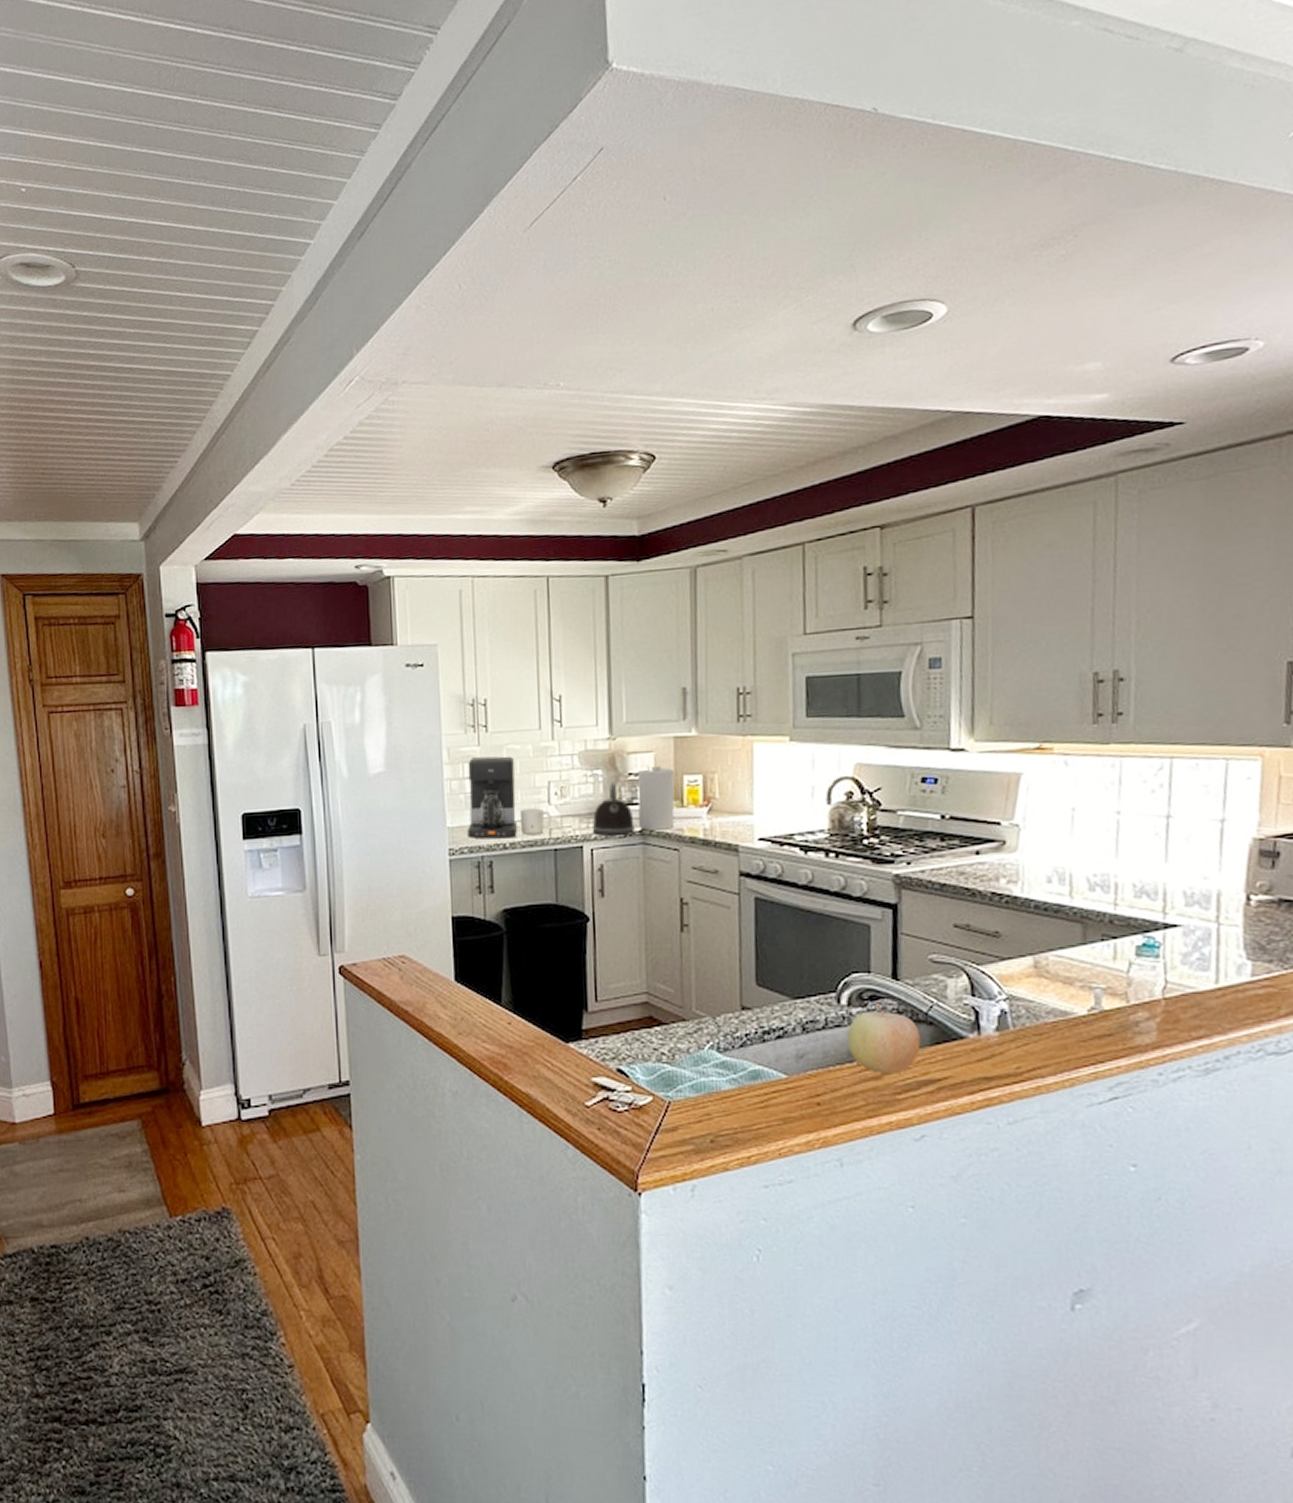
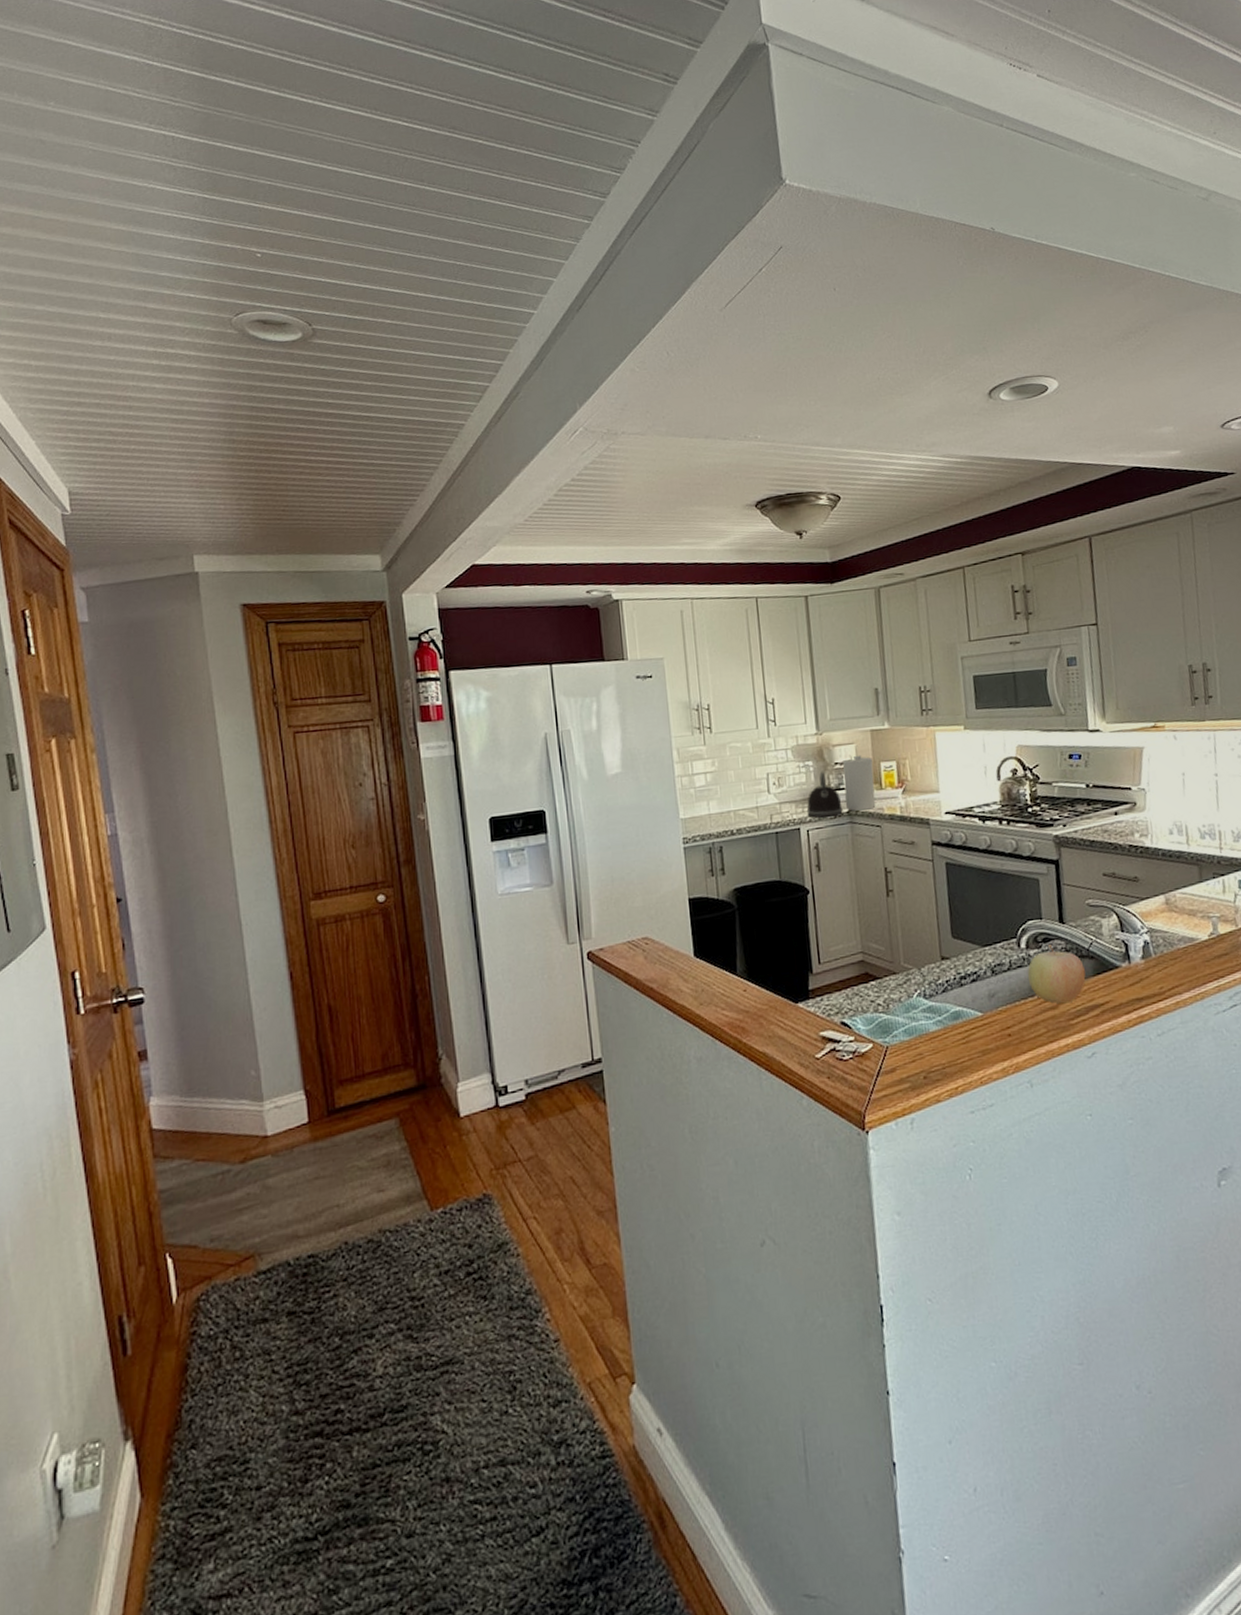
coffee maker: present [467,756,517,839] -> none [696,753,742,827]
mug: present [519,808,552,834] -> none [743,797,772,821]

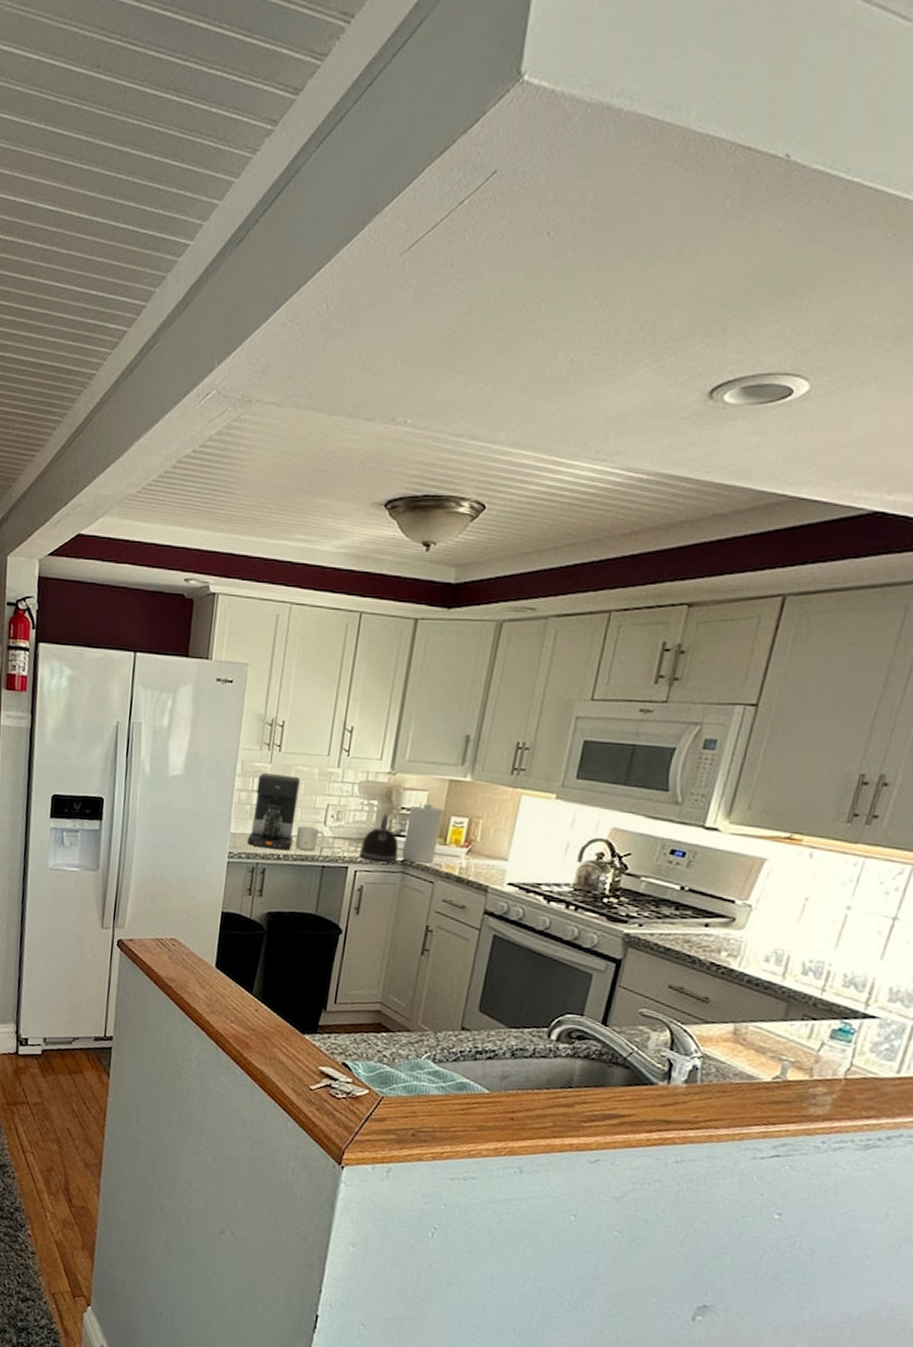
coffee maker: none [696,753,742,827] -> present [247,773,300,851]
mug: none [743,797,772,821] -> present [295,826,325,850]
fruit: present [1027,945,1086,1005] -> none [548,1043,616,1106]

